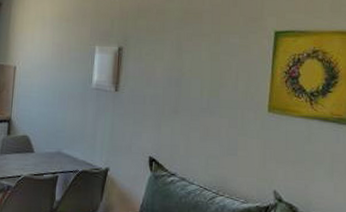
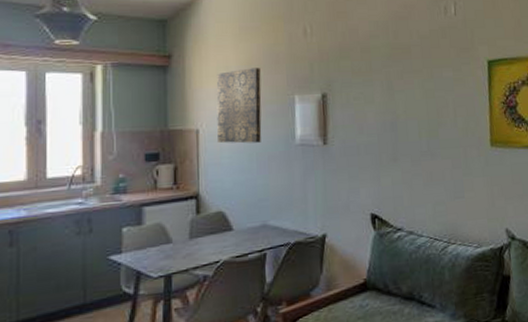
wall art: none [30,19,70,83] -> present [216,67,262,144]

